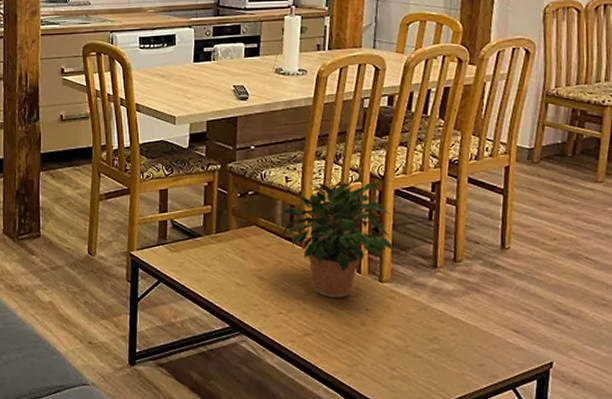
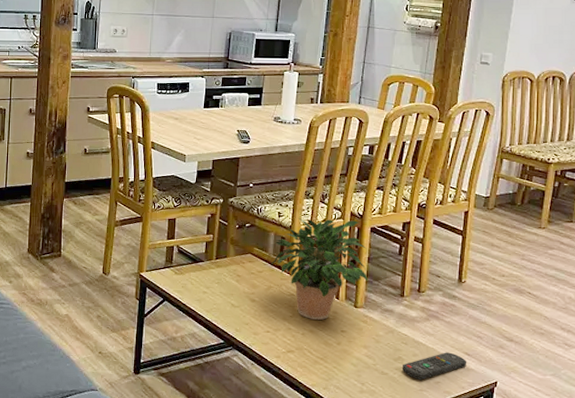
remote control: none [438,329,516,362] -> present [401,352,467,380]

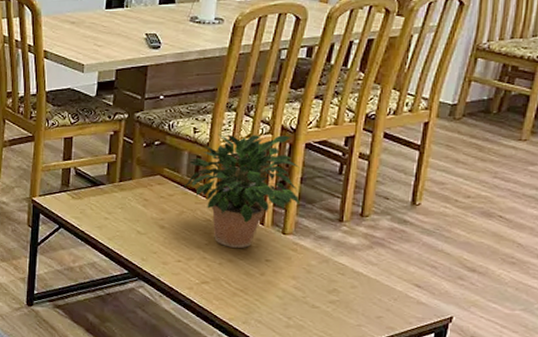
remote control: present [401,352,467,380] -> none [336,283,417,314]

